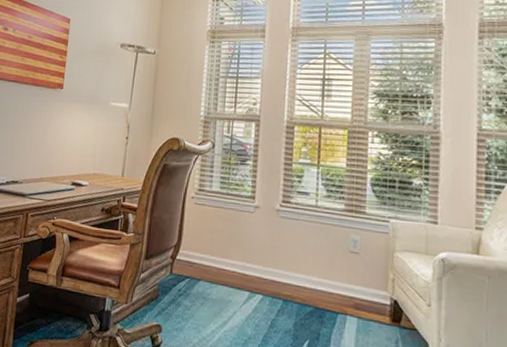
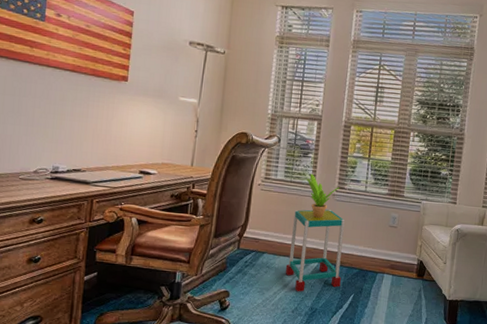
side table: none [224,228,293,333] -> present [285,209,345,292]
potted plant: none [246,184,284,239] -> present [307,173,339,218]

